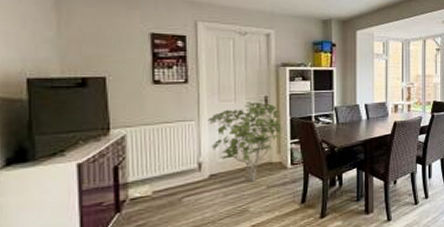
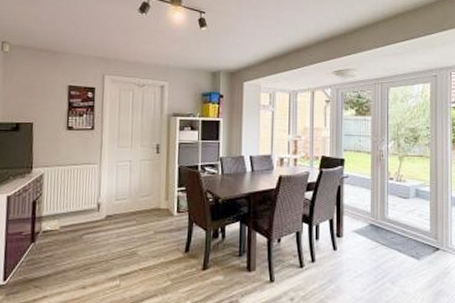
shrub: present [207,102,282,183] -> none [107,149,171,227]

